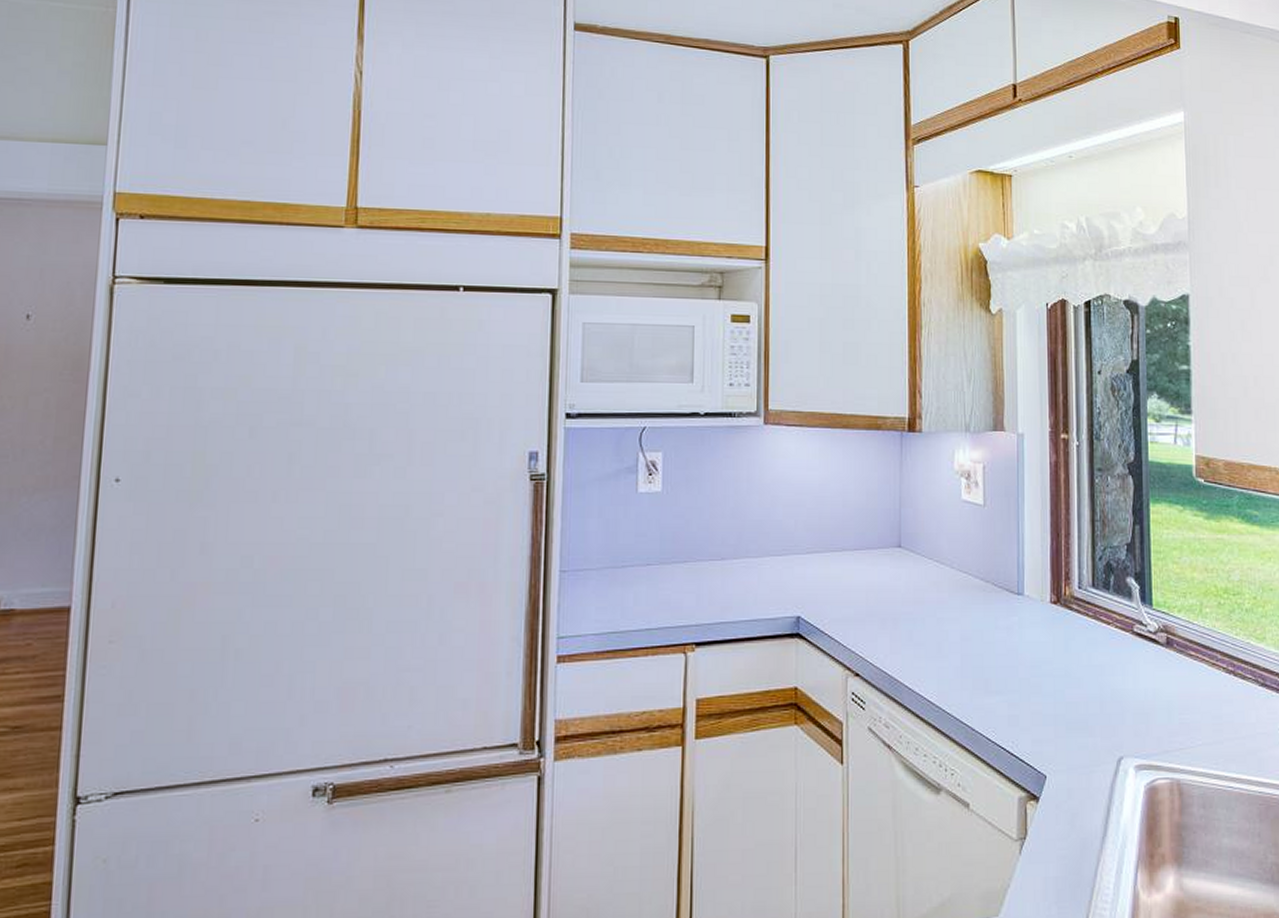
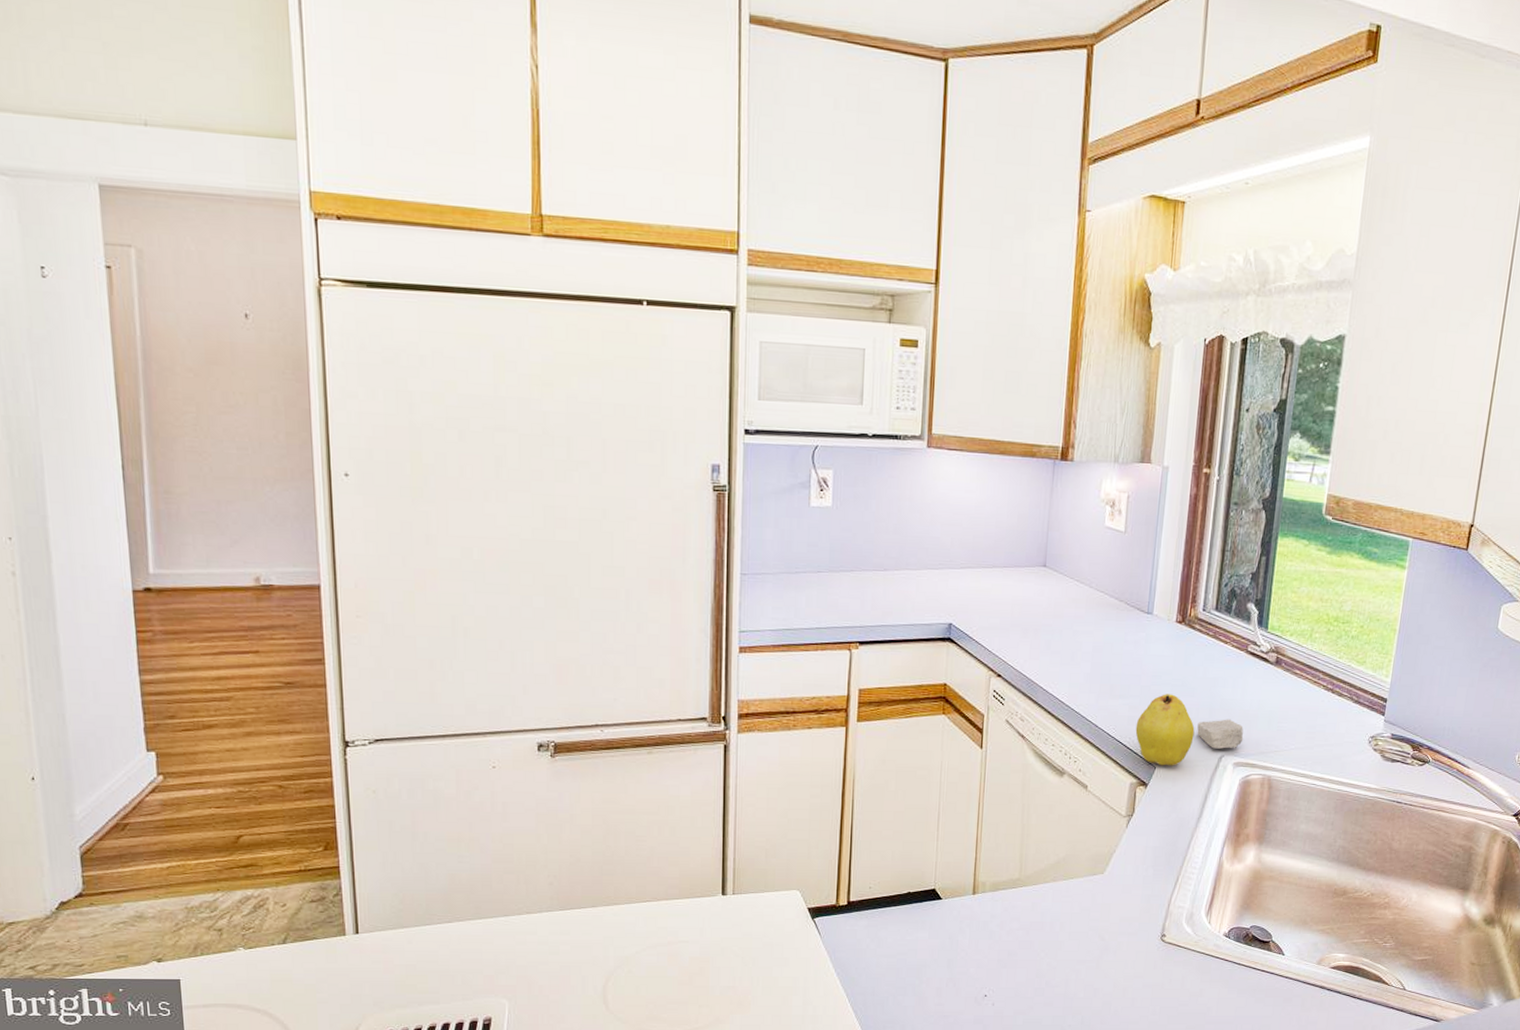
fruit: none [1018,686,1086,774] -> present [1135,694,1195,766]
soap bar: none [1088,713,1143,750] -> present [1197,719,1244,749]

